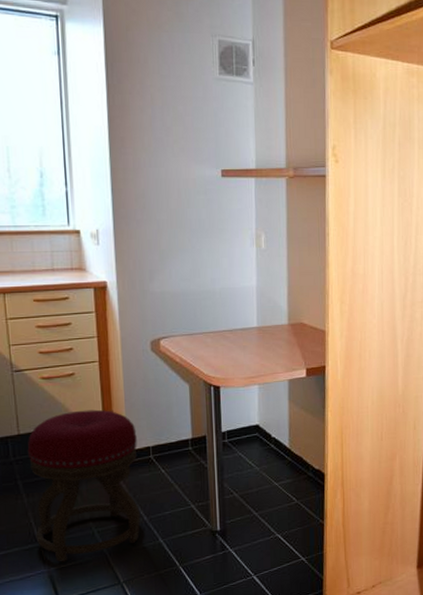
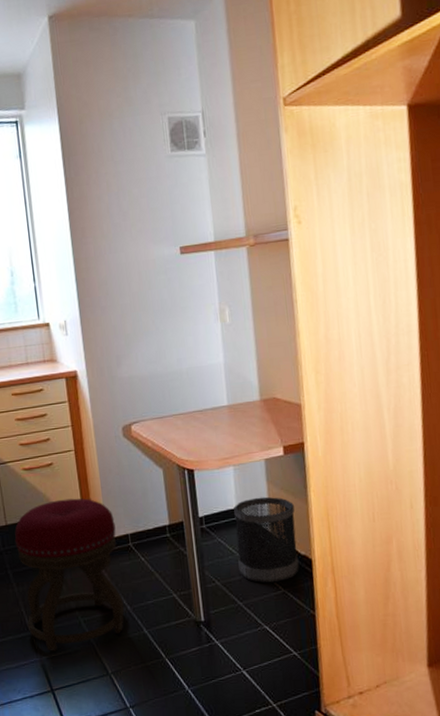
wastebasket: none [256,414,313,495] -> present [234,496,299,583]

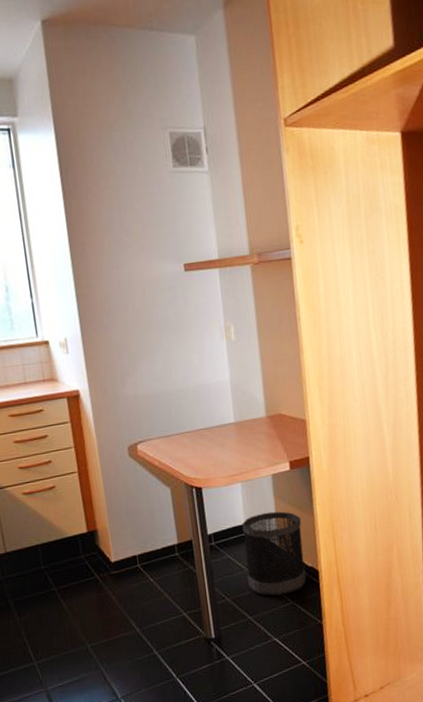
stool: present [14,498,124,651] -> none [15,521,134,681]

